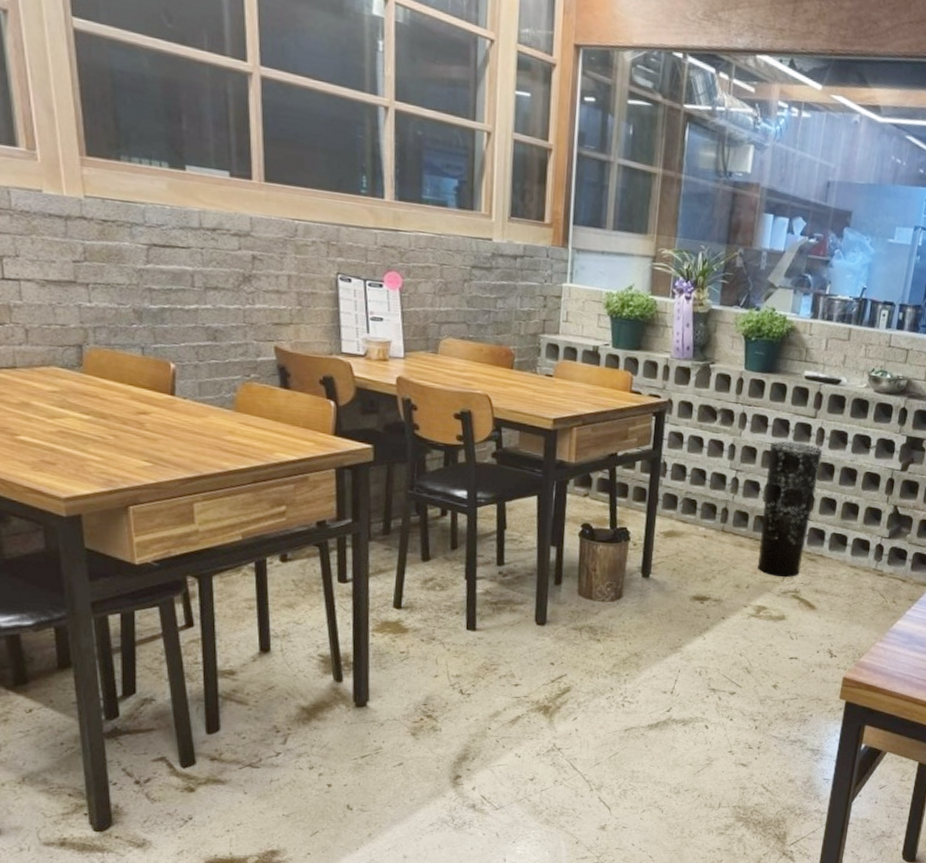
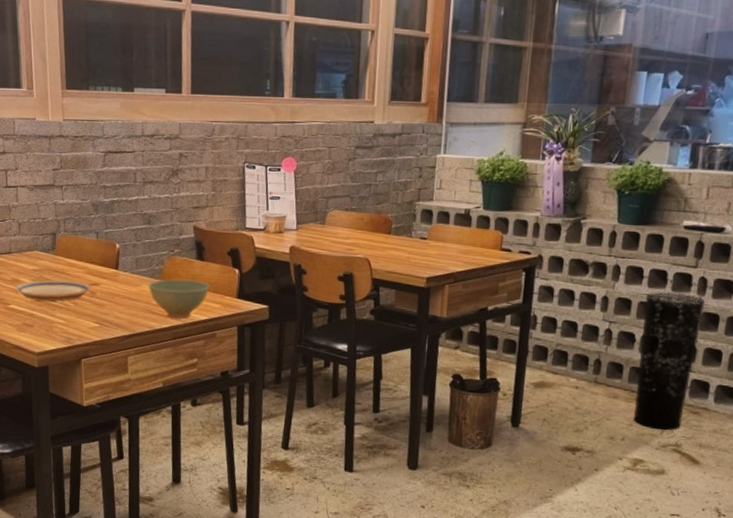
plate: none [26,405,137,433] -> present [15,279,91,301]
bowl: none [217,410,299,458] -> present [148,279,210,319]

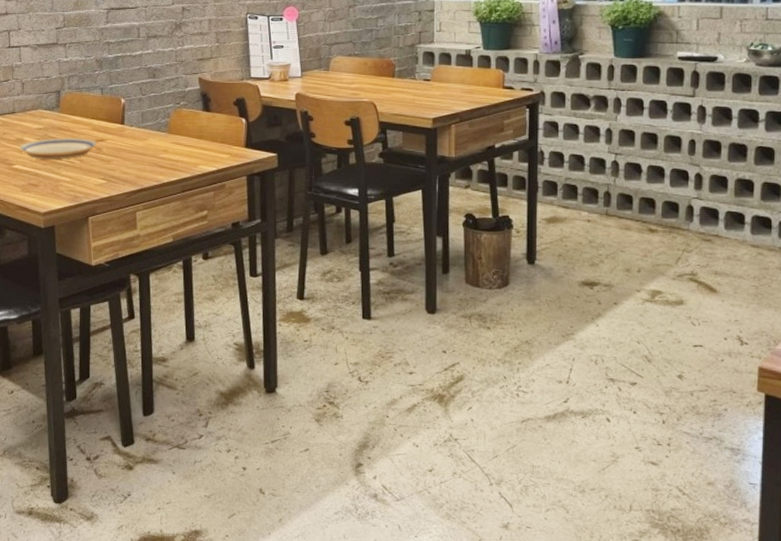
bowl: present [148,279,210,319] -> none [155,131,217,171]
umbrella stand: present [634,291,705,430] -> none [648,121,705,259]

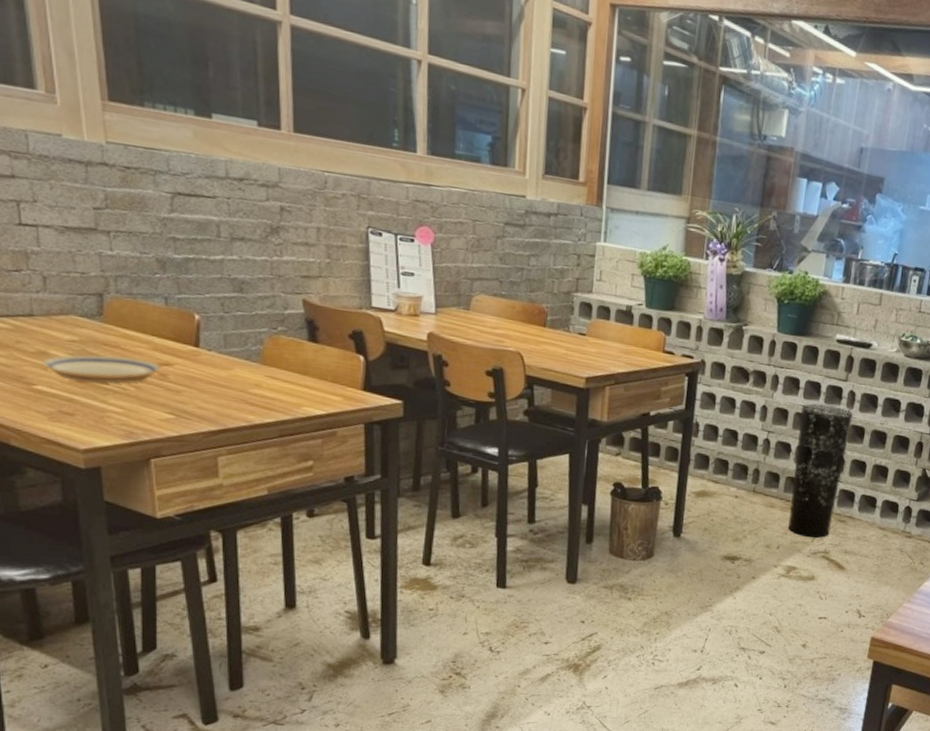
umbrella stand: none [648,121,705,259] -> present [788,403,853,538]

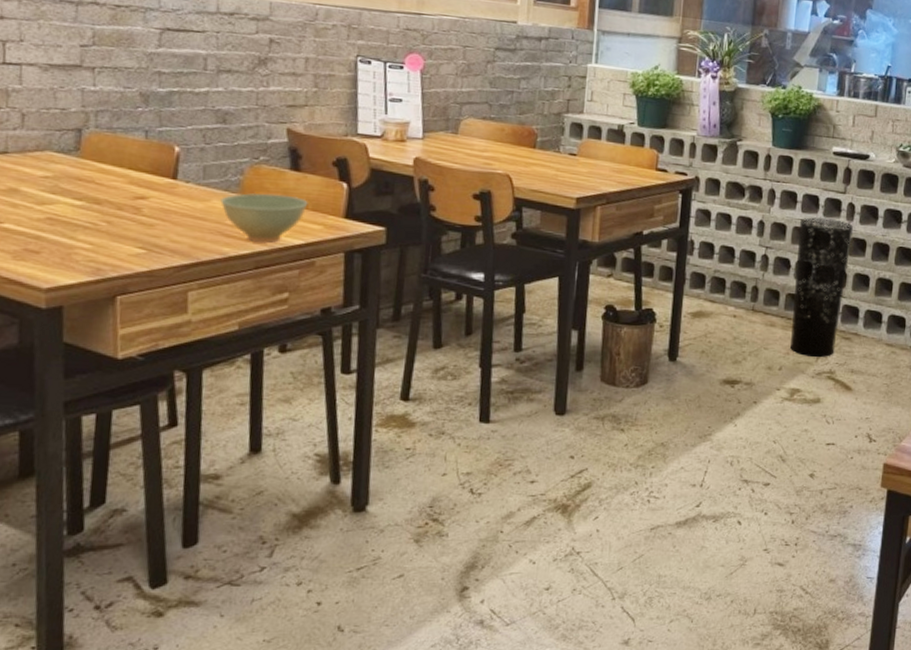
plate: present [43,354,160,383] -> none [12,190,134,219]
bowl: none [243,363,327,412] -> present [220,193,308,243]

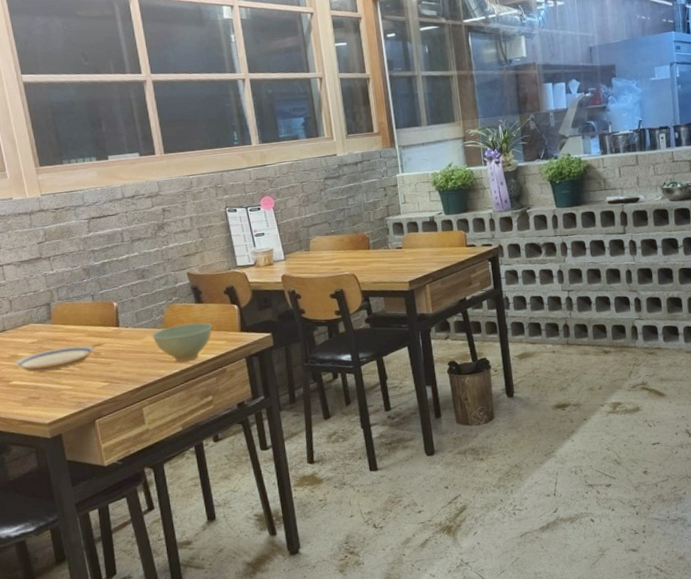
plate: none [12,190,134,219] -> present [15,345,94,372]
umbrella stand: present [790,217,853,357] -> none [592,256,643,374]

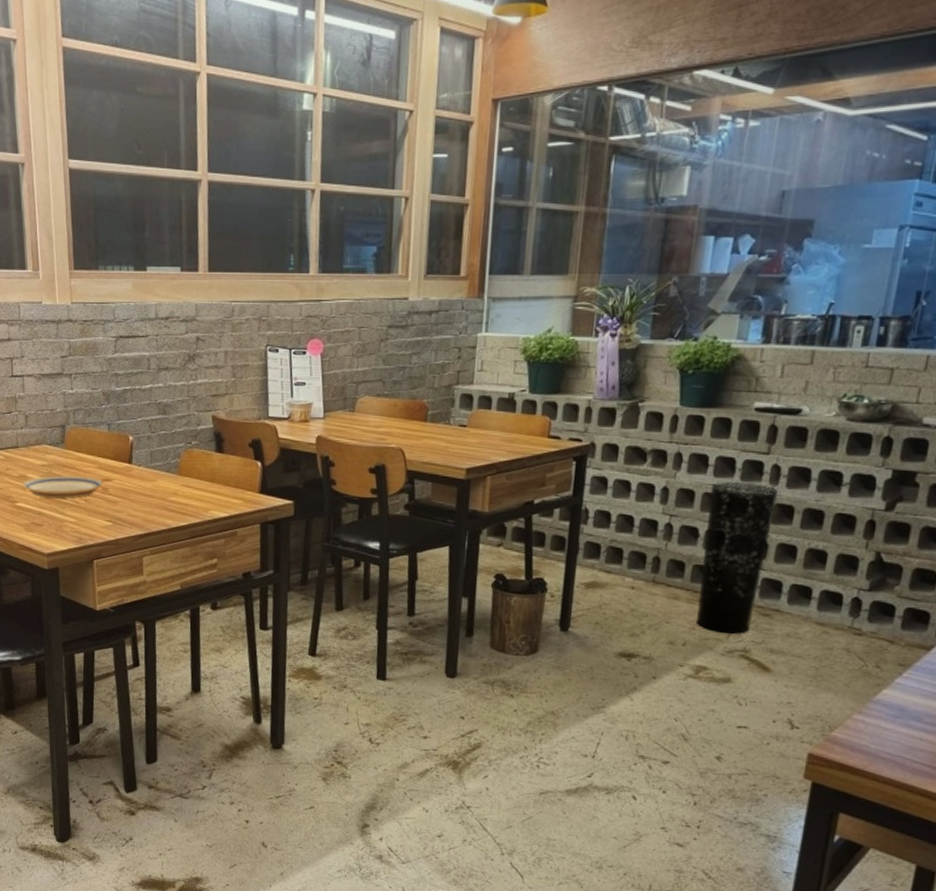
bowl: present [152,322,213,363] -> none [164,473,230,516]
umbrella stand: none [592,256,643,374] -> present [697,481,778,634]

